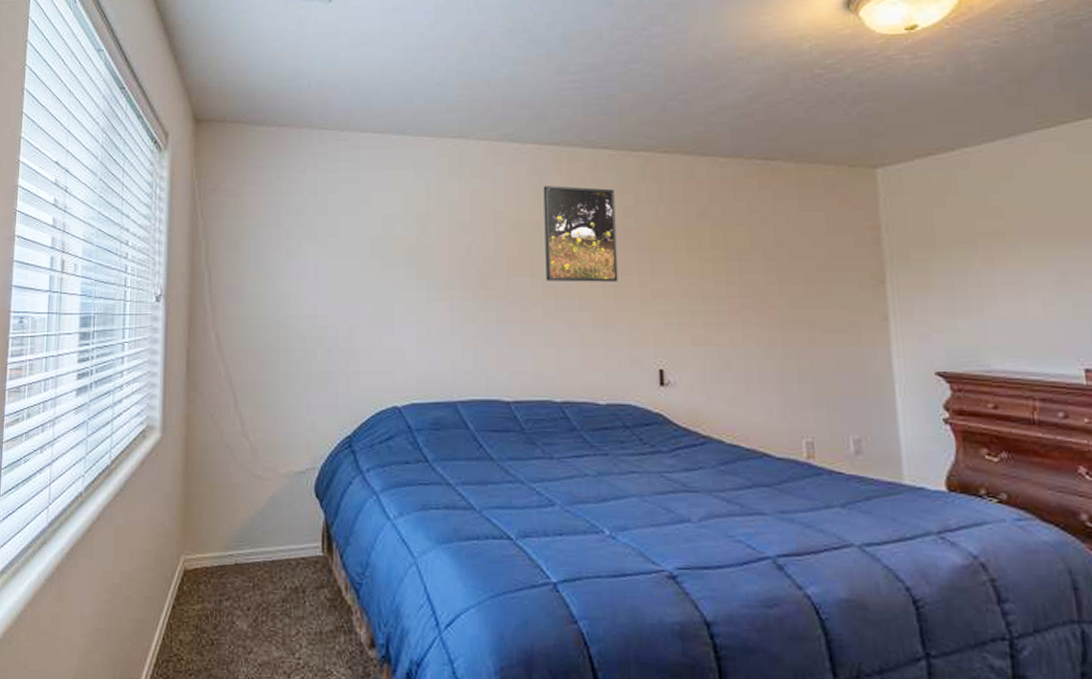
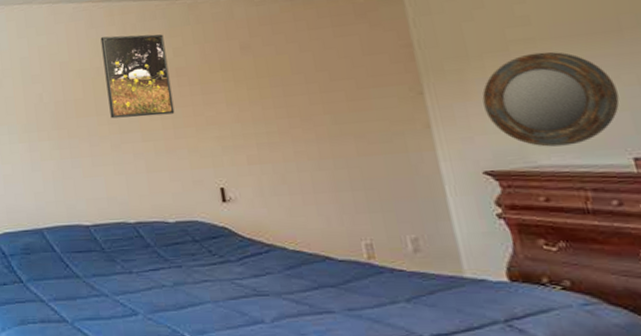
home mirror: none [944,248,1079,351] -> present [482,51,620,147]

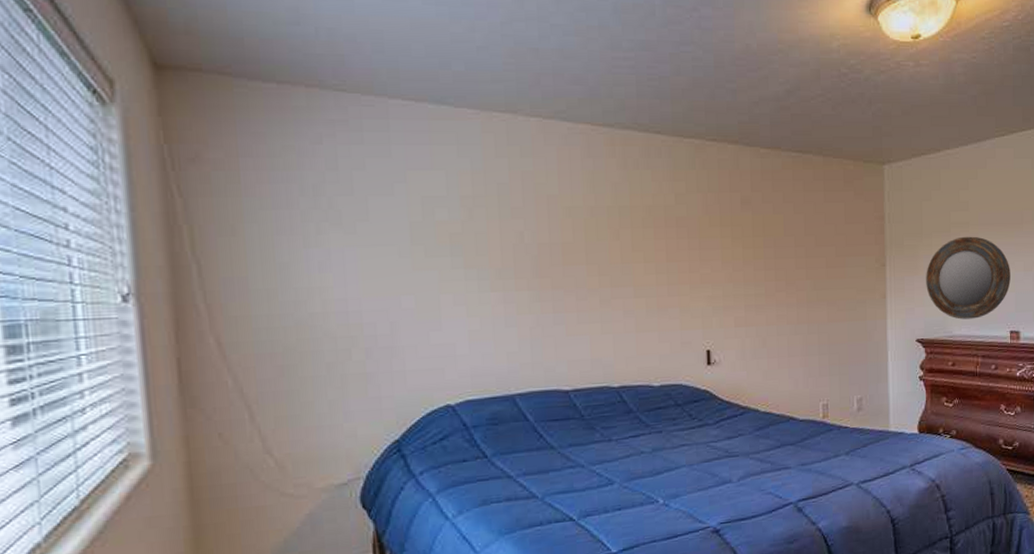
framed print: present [100,34,175,119] -> none [597,170,671,270]

